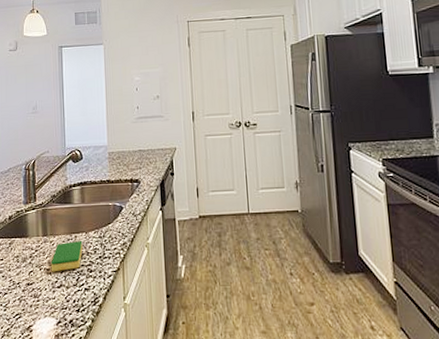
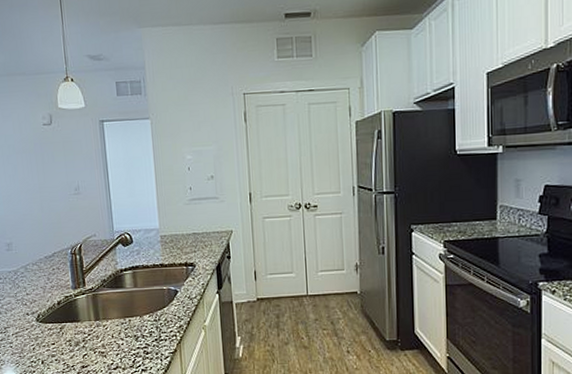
dish sponge: present [51,241,83,272] -> none [105,325,138,355]

